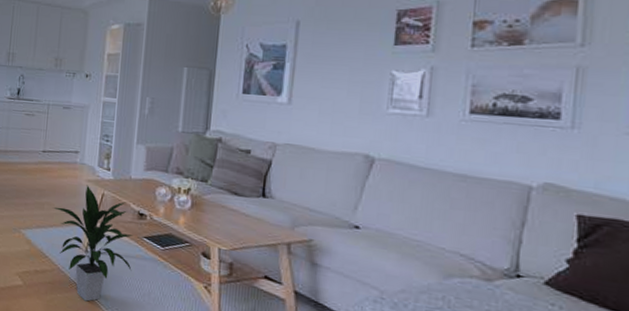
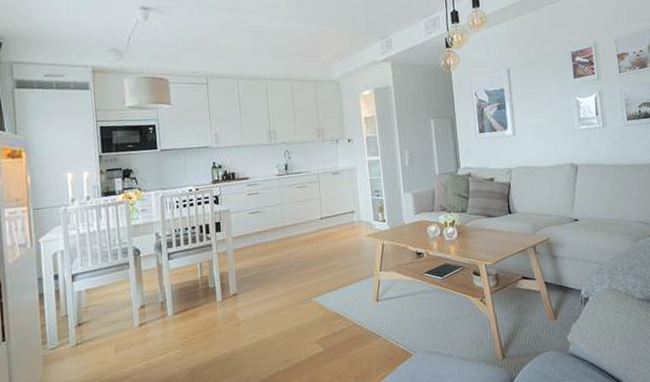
indoor plant: present [53,185,134,302] -> none [340,239,420,346]

